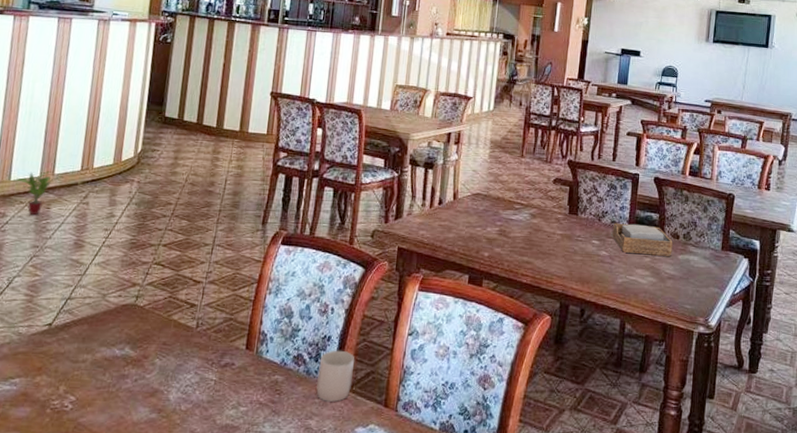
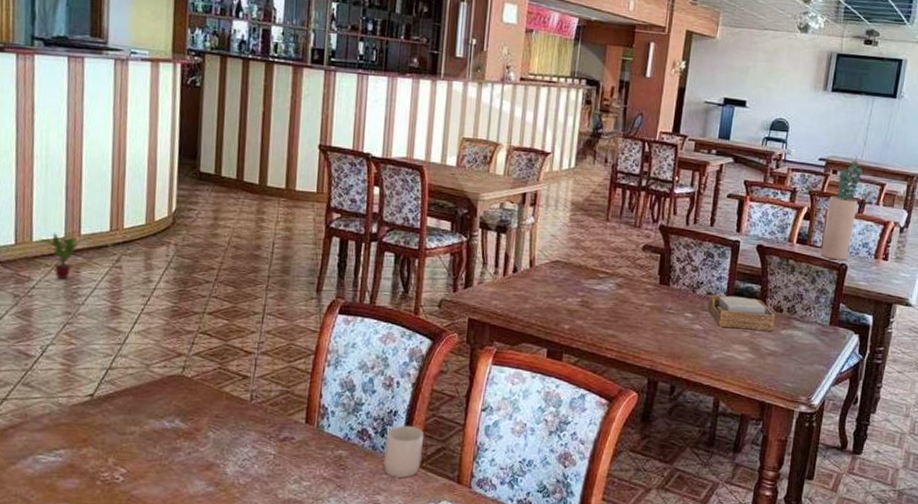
vase: none [711,98,744,191] -> present [821,156,863,261]

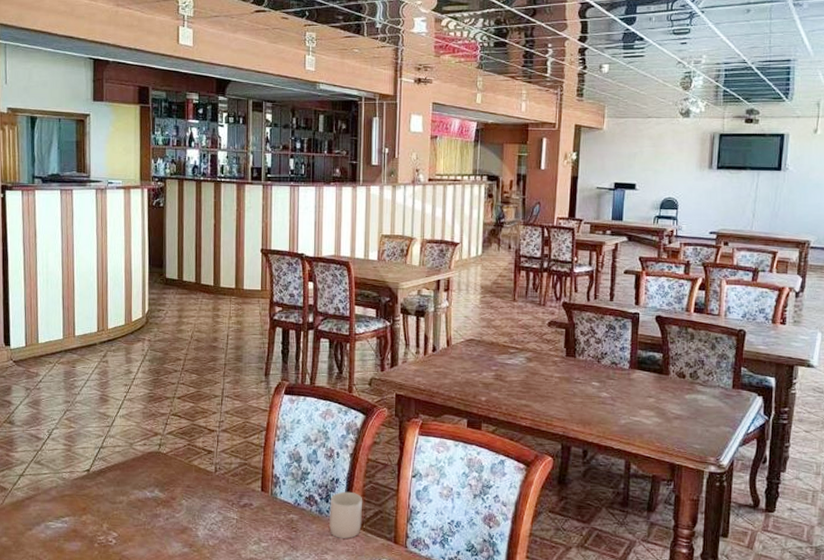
potted plant: present [36,232,91,280] -> none [41,334,83,374]
napkin holder: present [707,294,775,332] -> none [613,364,679,397]
vase: present [821,156,863,261] -> none [718,227,754,327]

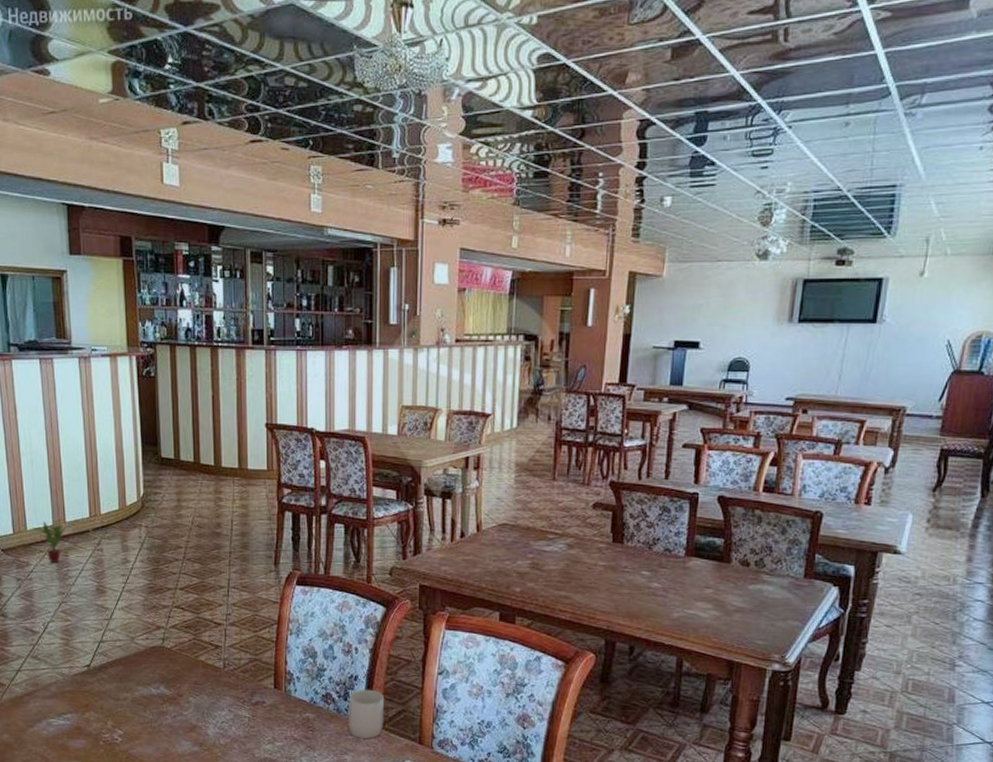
potted plant: none [41,334,83,374] -> present [30,520,75,564]

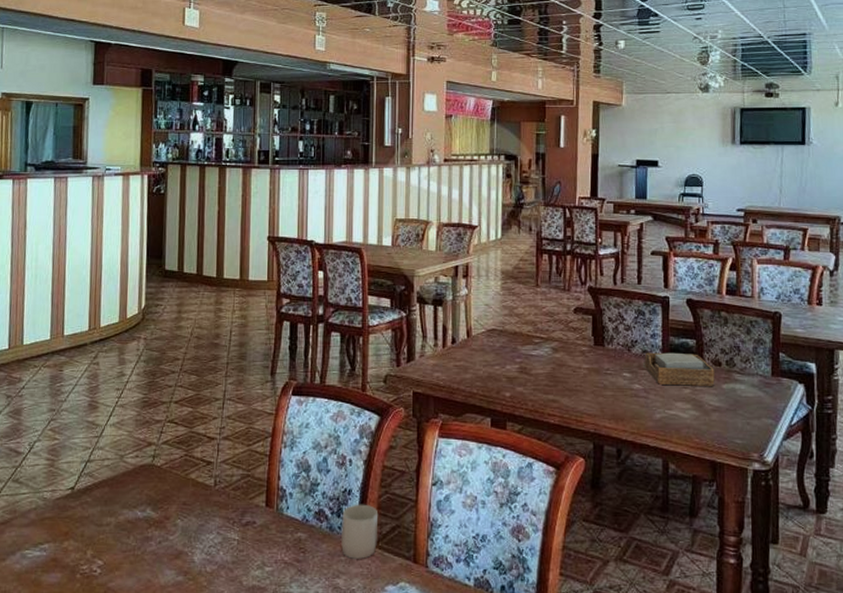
potted plant: present [30,520,75,564] -> none [26,333,73,379]
napkin holder: none [666,550,741,588] -> present [644,352,715,387]

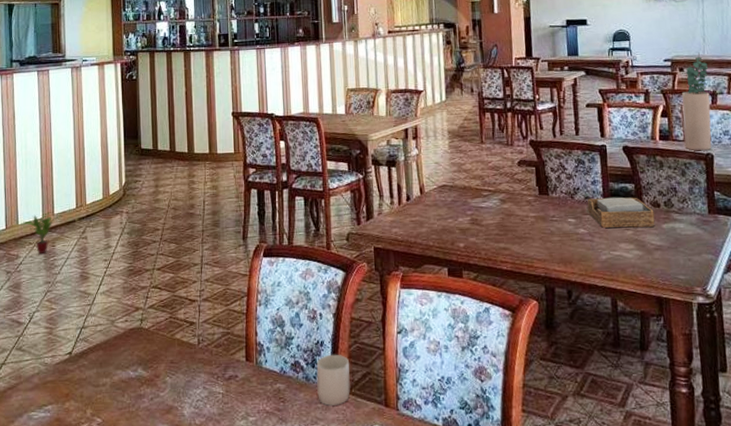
potted plant: none [26,333,73,379] -> present [21,212,62,254]
vase: none [751,204,783,309] -> present [682,52,712,151]

